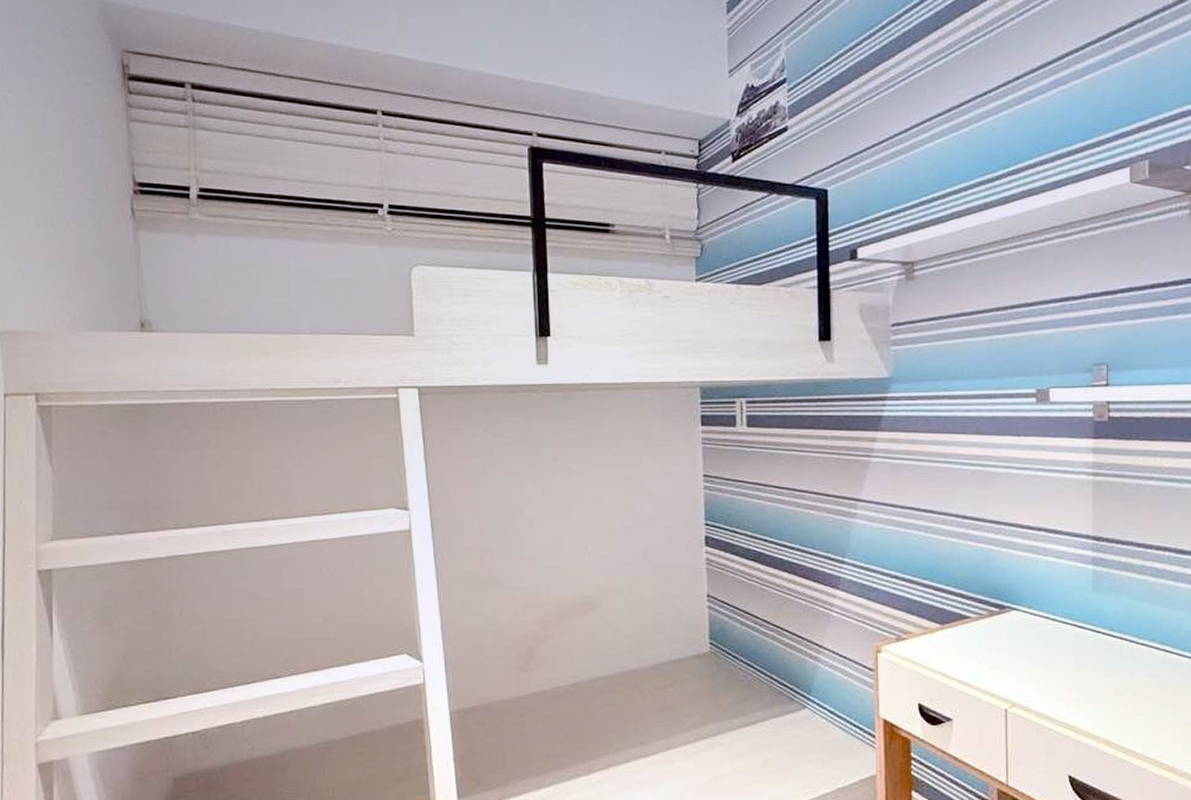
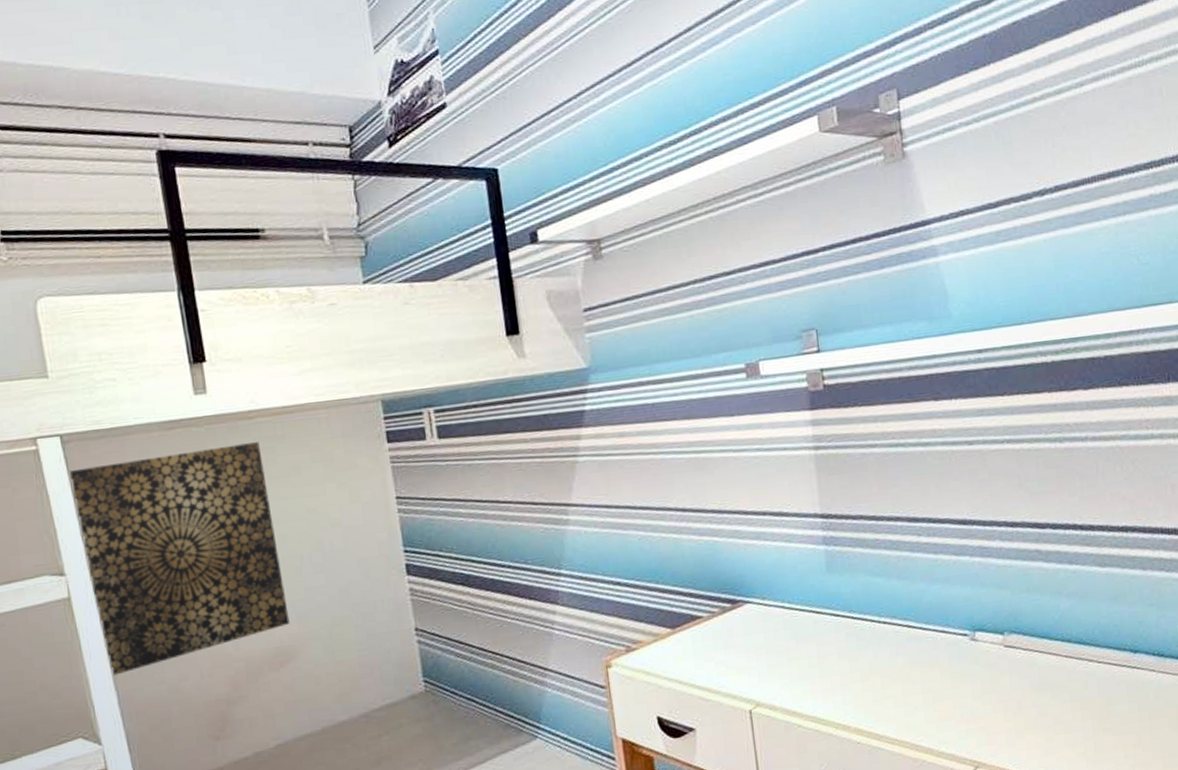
wall art: none [422,412,597,603] -> present [69,442,290,676]

